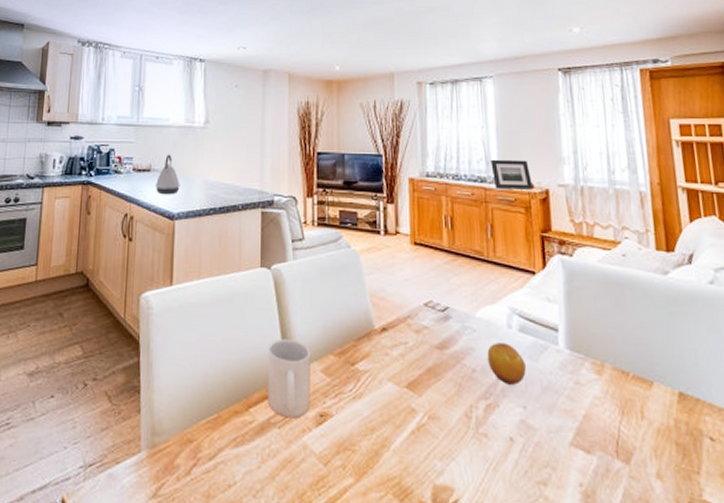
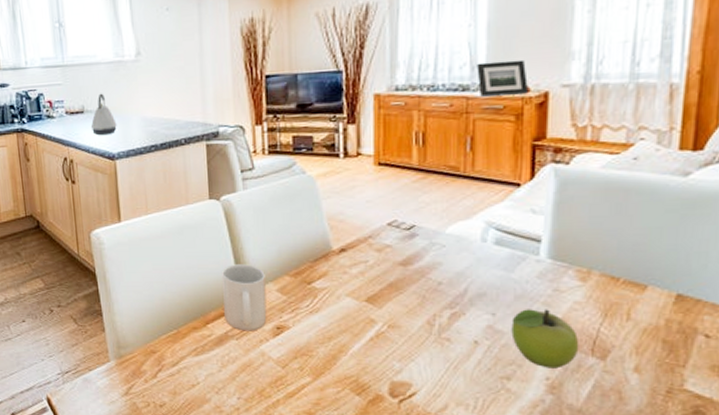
fruit: present [487,343,526,385] -> none [456,256,499,294]
fruit: none [541,403,605,473] -> present [511,309,580,369]

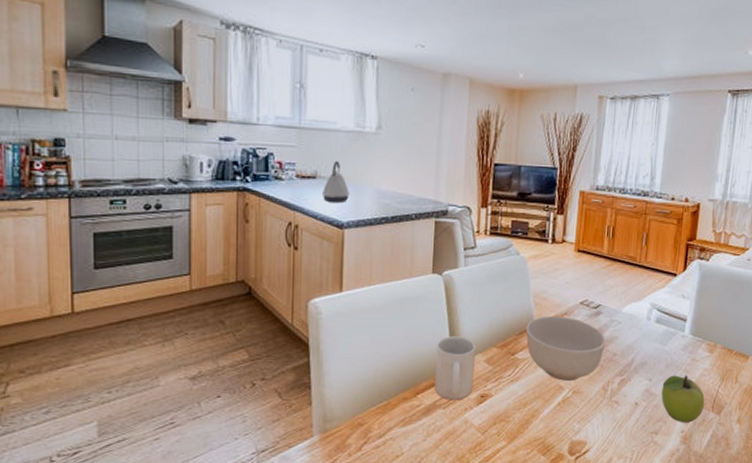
bowl: none [322,239,426,313] -> present [526,316,606,381]
picture frame: present [477,59,529,97] -> none [654,175,688,203]

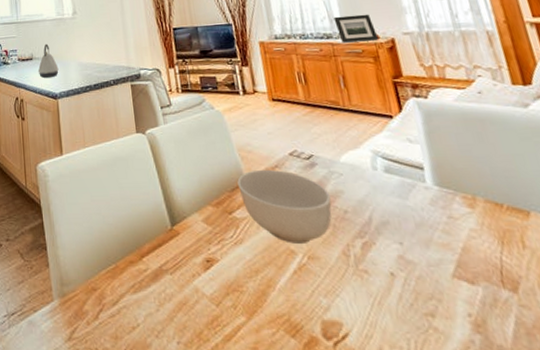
mug: present [433,336,476,401] -> none [152,194,197,265]
picture frame: none [654,175,688,203] -> present [334,14,379,43]
fruit: present [661,375,705,423] -> none [419,237,490,303]

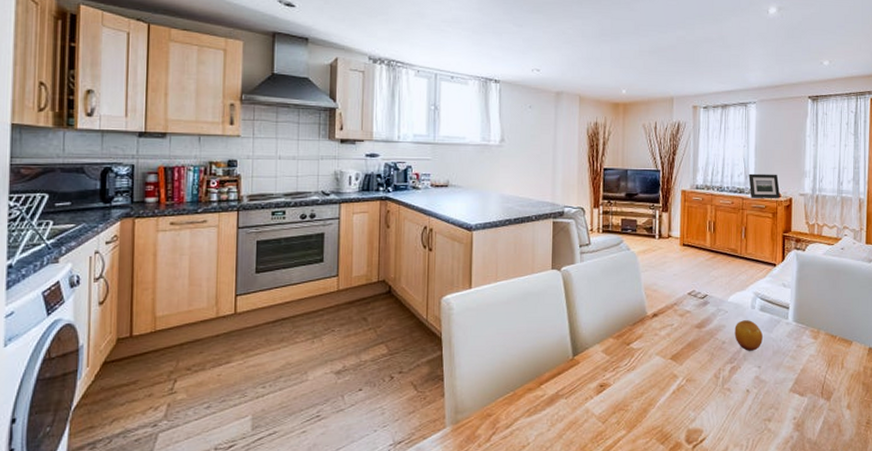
kettle: present [38,43,59,78] -> none [453,170,477,207]
bowl: present [237,169,332,244] -> none [639,306,714,369]
fruit: none [356,184,398,223] -> present [734,320,763,351]

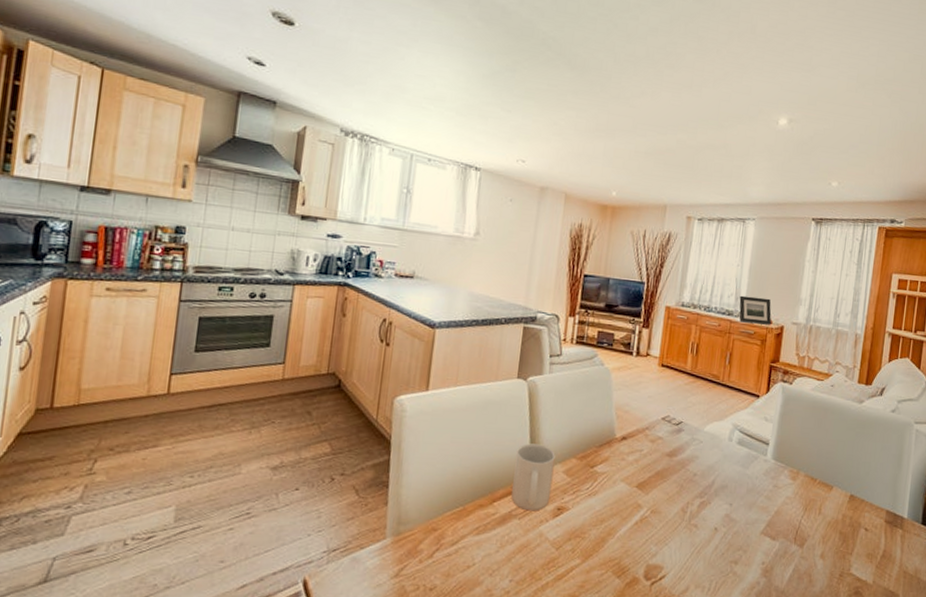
mug: none [556,328,593,390] -> present [510,443,556,511]
fruit: present [734,320,763,351] -> none [707,452,738,487]

